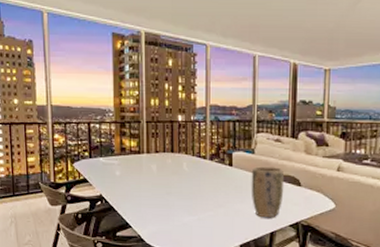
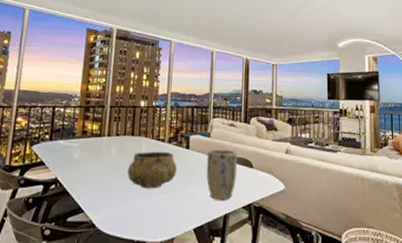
decorative bowl: none [171,168,220,206] -> present [127,151,177,189]

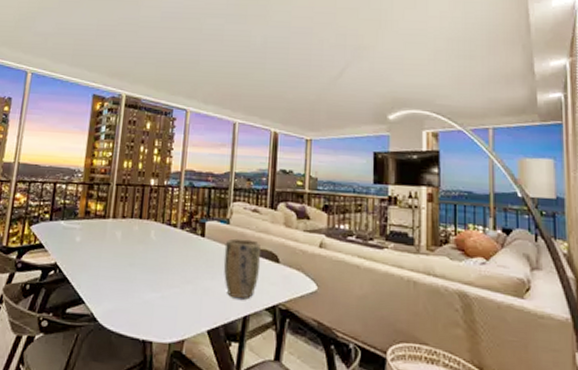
decorative bowl: present [127,151,177,189] -> none [134,237,190,281]

